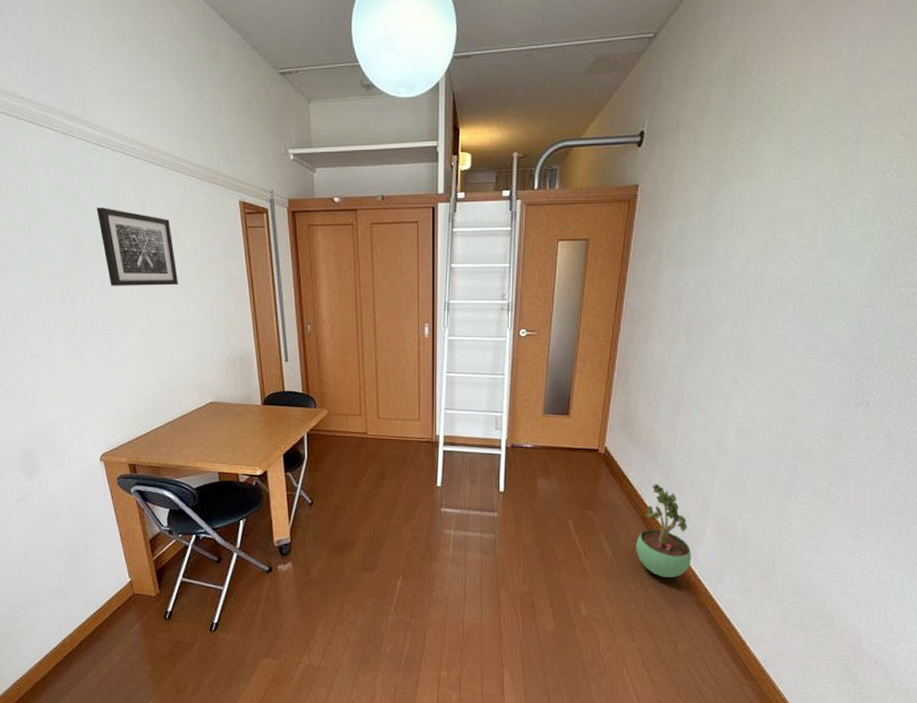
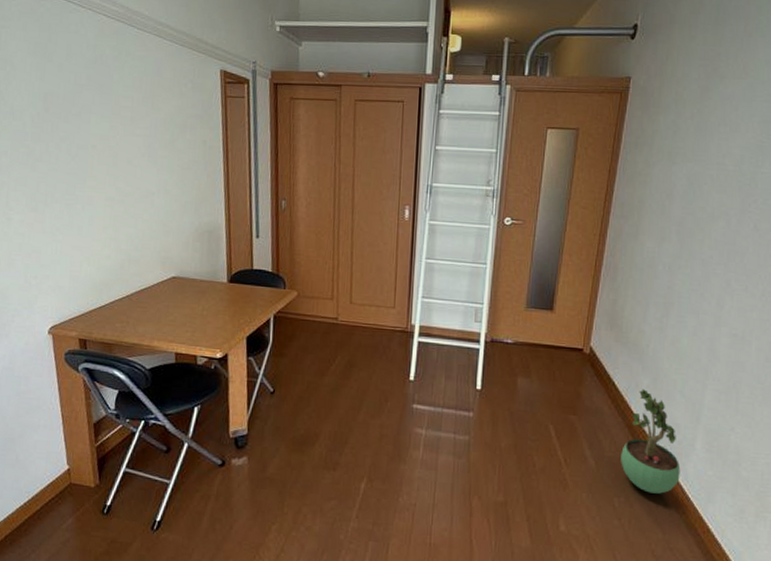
wall art: present [96,208,179,286] -> none [71,68,151,152]

